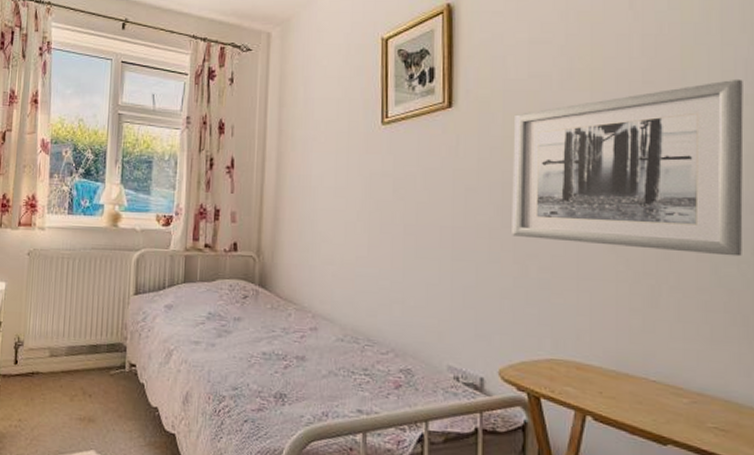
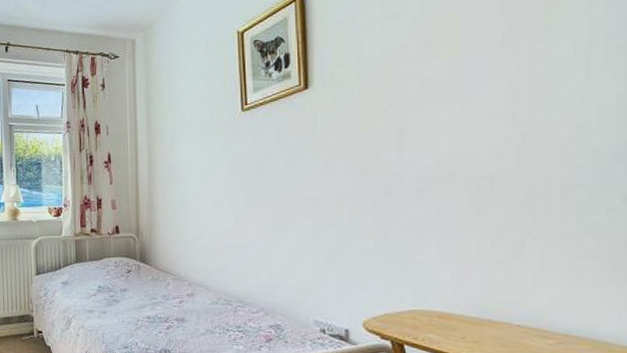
wall art: present [512,78,744,257] -> none [370,28,614,205]

